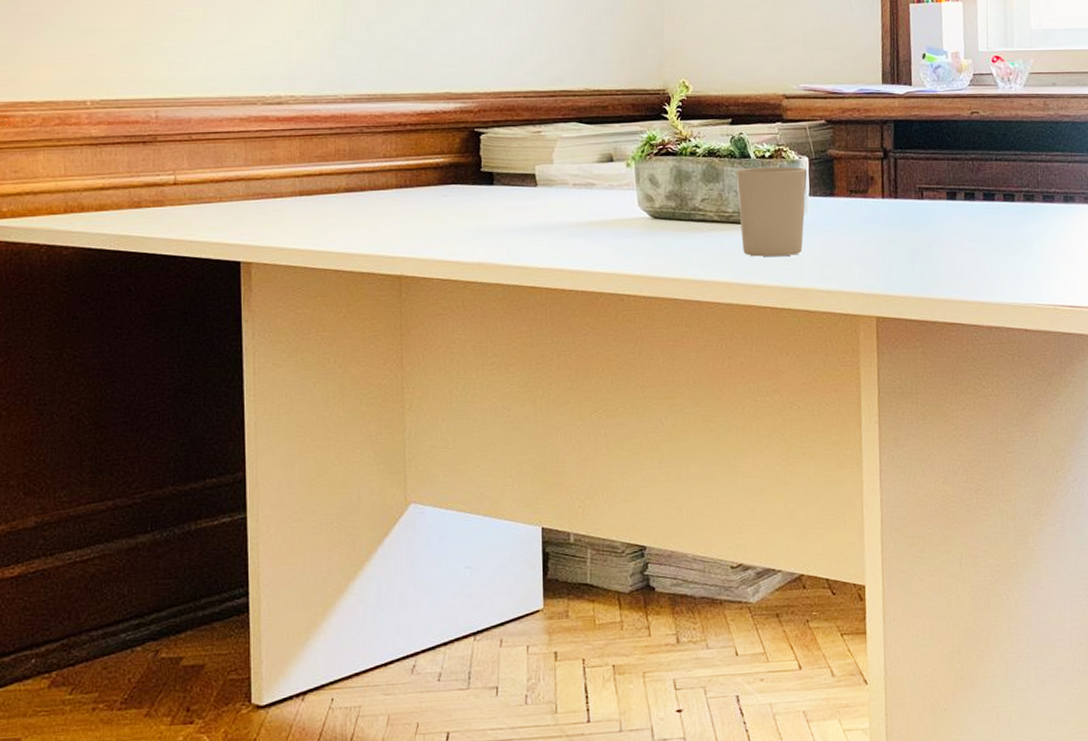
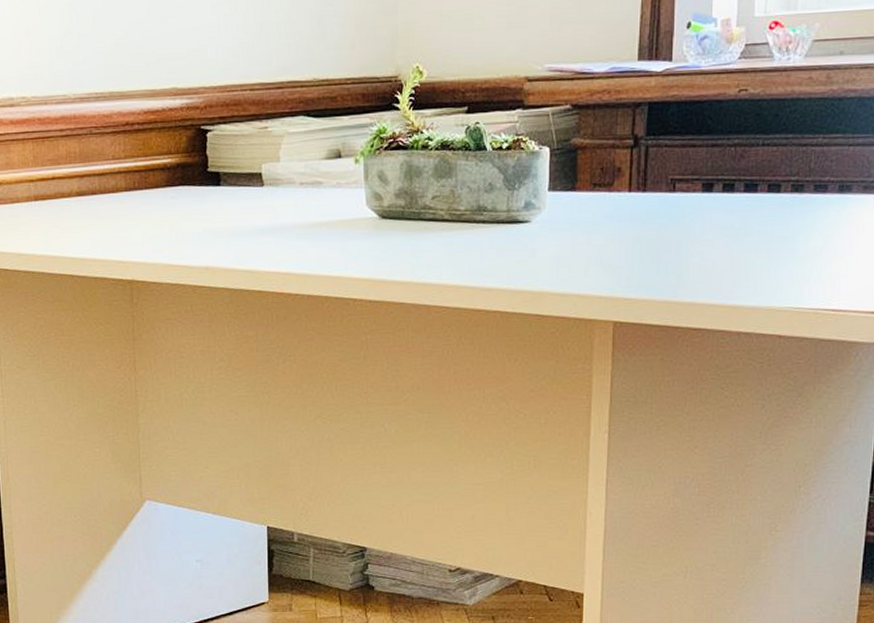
mug: present [736,166,808,257] -> none [470,158,548,258]

